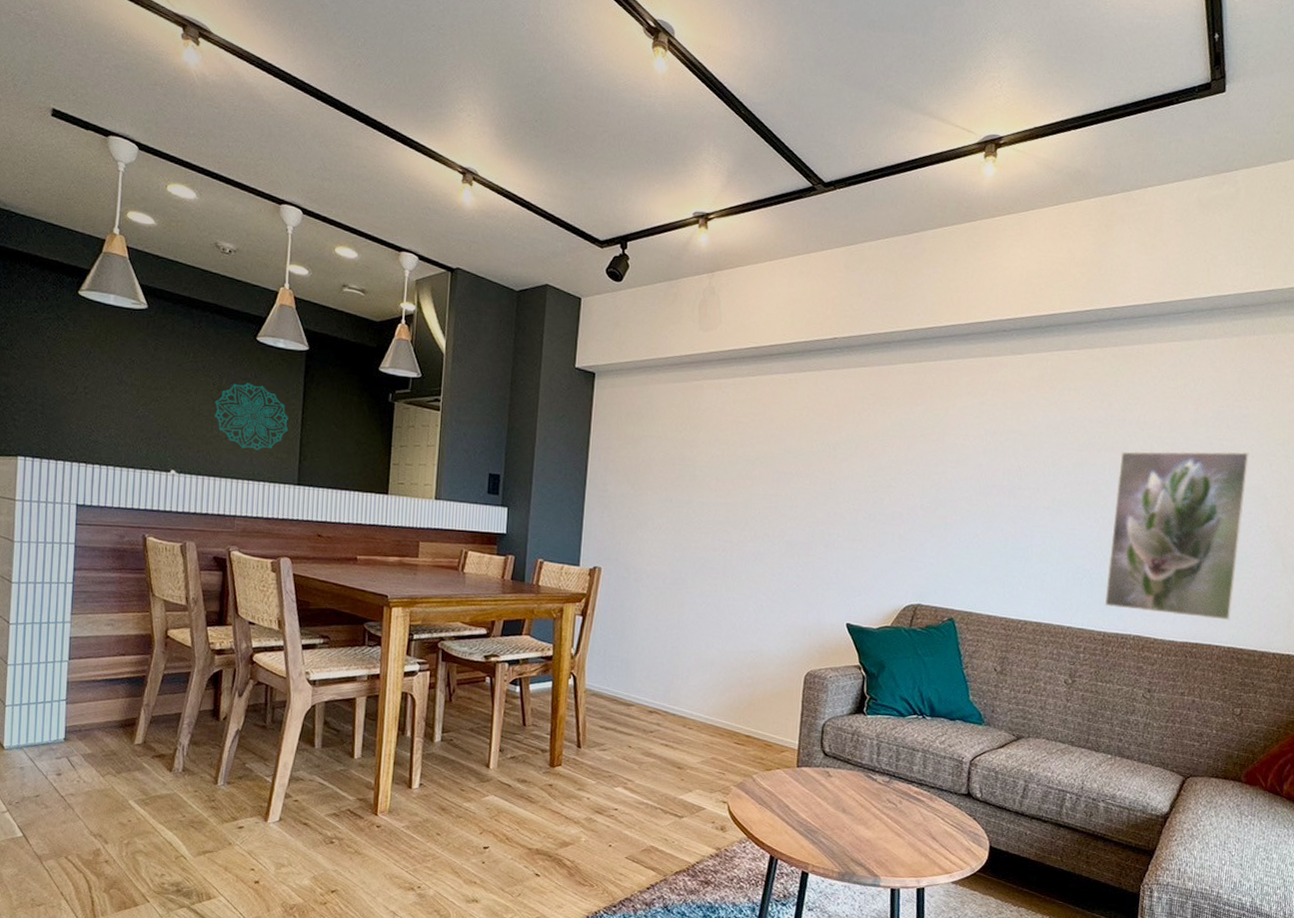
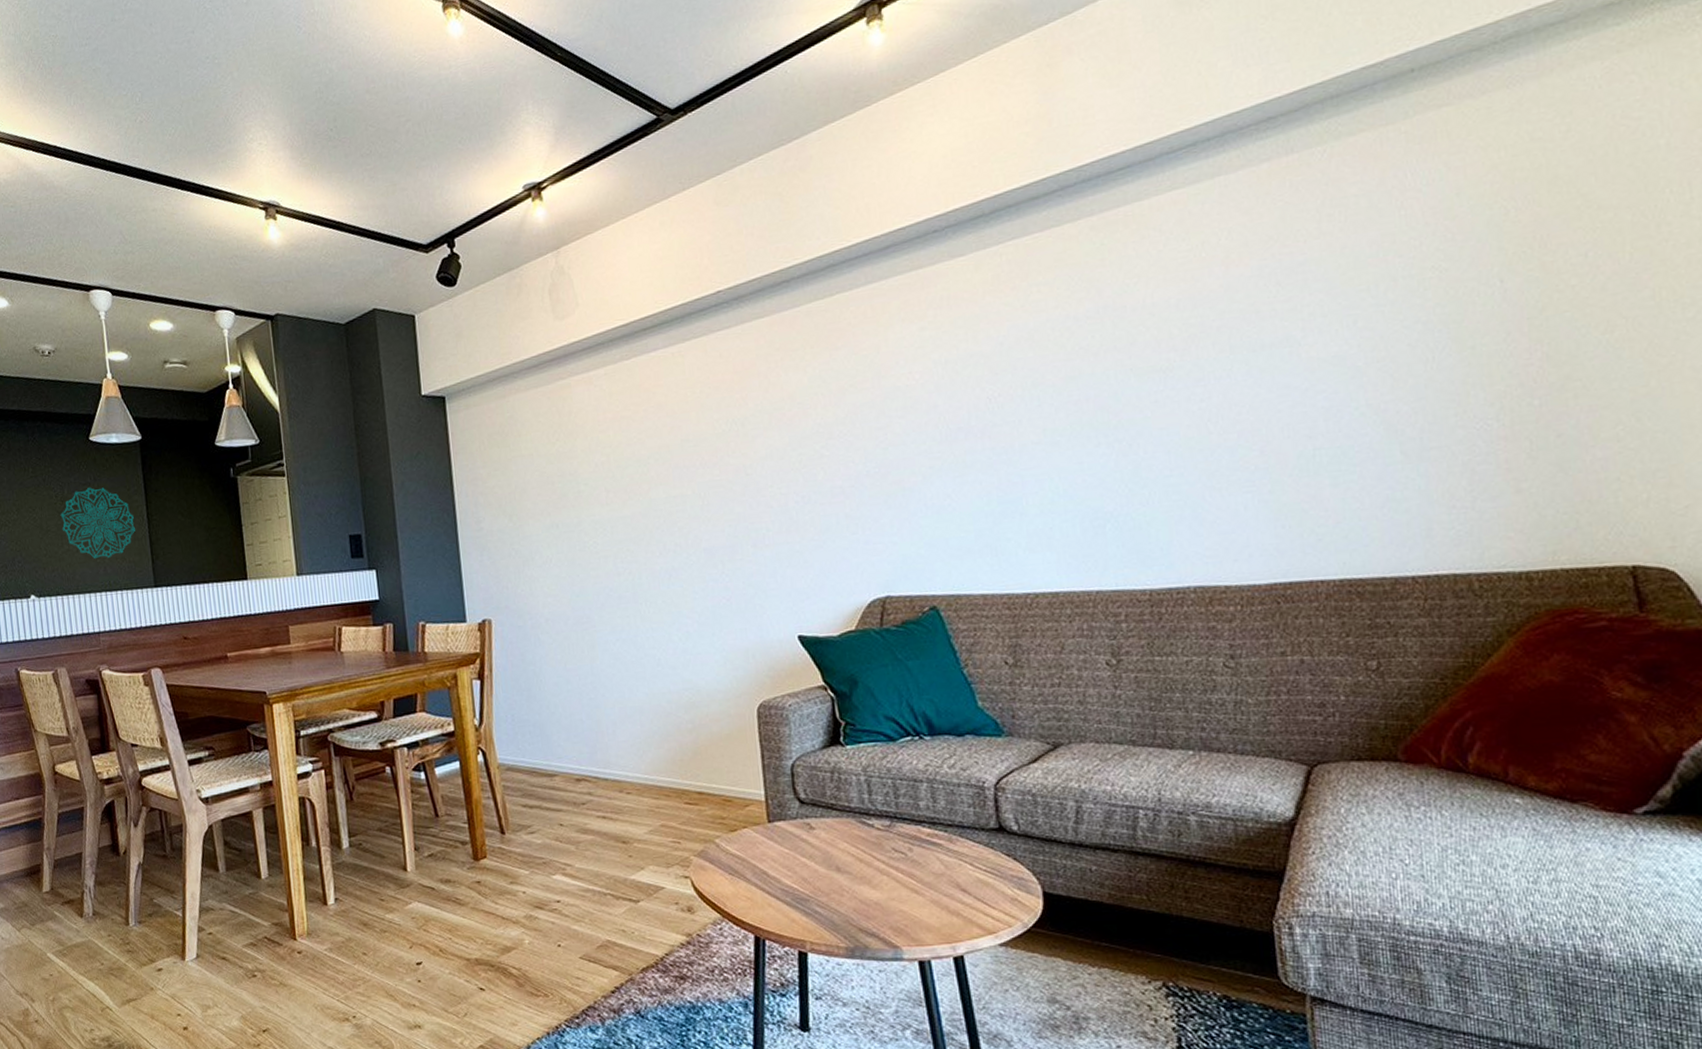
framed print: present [1104,451,1249,621] -> none [1127,311,1335,555]

